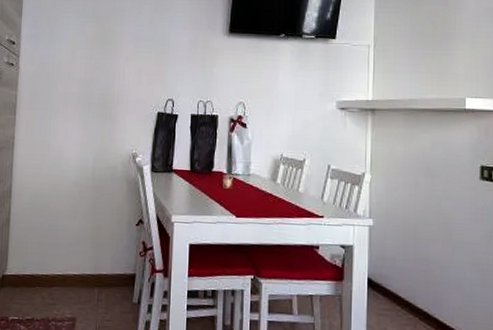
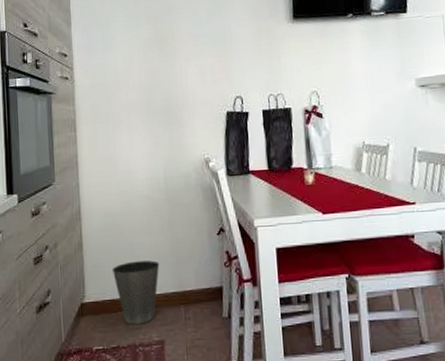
waste basket: none [34,241,80,301] -> present [111,260,160,325]

